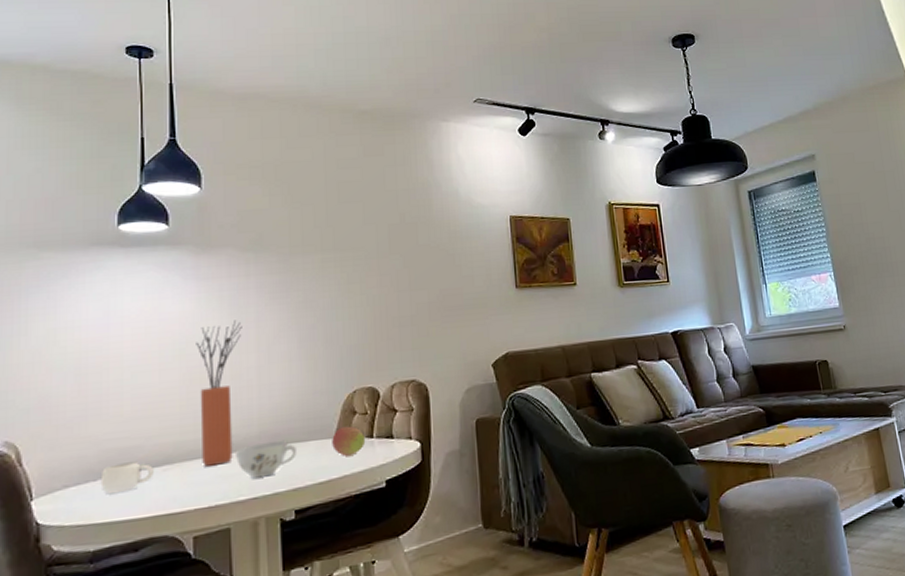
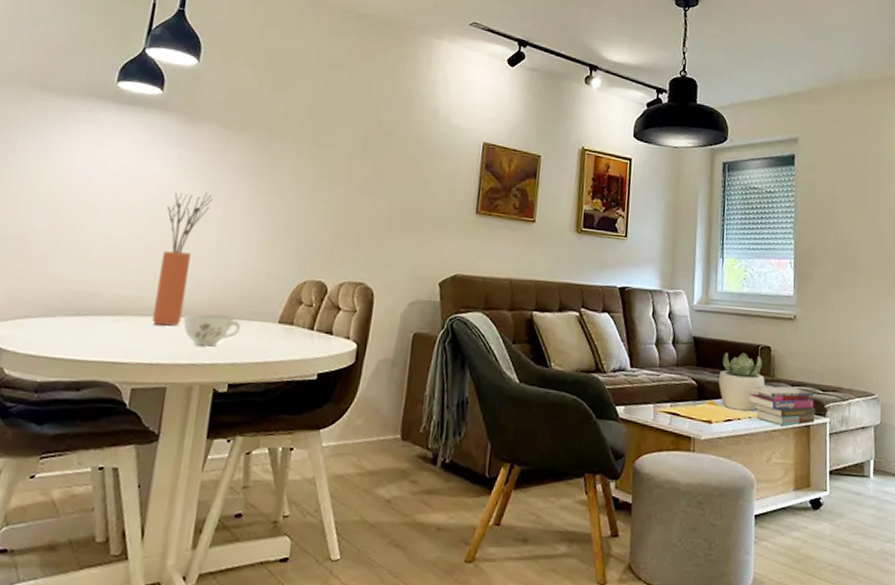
mug: present [100,461,154,495] -> none [57,305,108,334]
fruit: present [332,426,366,456] -> none [274,313,307,343]
succulent plant: none [783,371,830,429] -> present [718,352,766,411]
books: none [816,394,883,435] -> present [749,386,816,427]

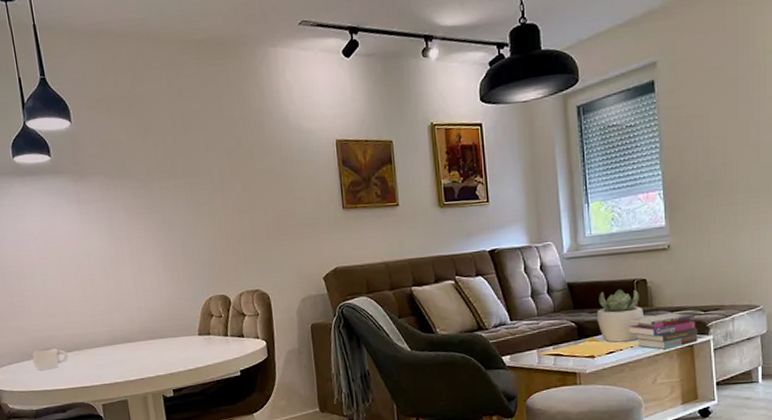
mug: none [57,305,108,334] -> present [32,347,69,371]
vase: present [152,192,213,326] -> none [84,237,123,353]
teacup: present [183,313,241,346] -> none [124,335,170,364]

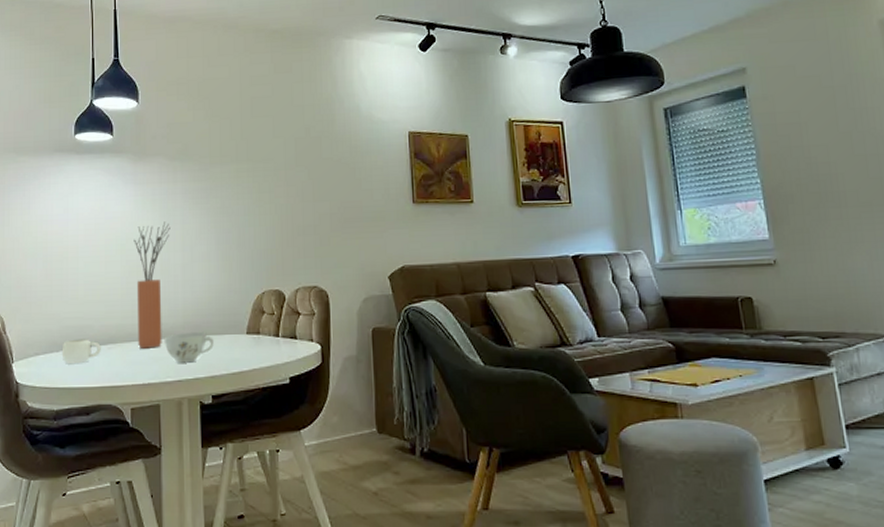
vase: none [84,237,123,353] -> present [134,221,170,349]
teacup: none [124,335,170,364] -> present [164,331,214,363]
succulent plant: present [597,289,645,343] -> none [697,307,754,369]
books: present [629,312,698,350] -> none [736,337,818,382]

